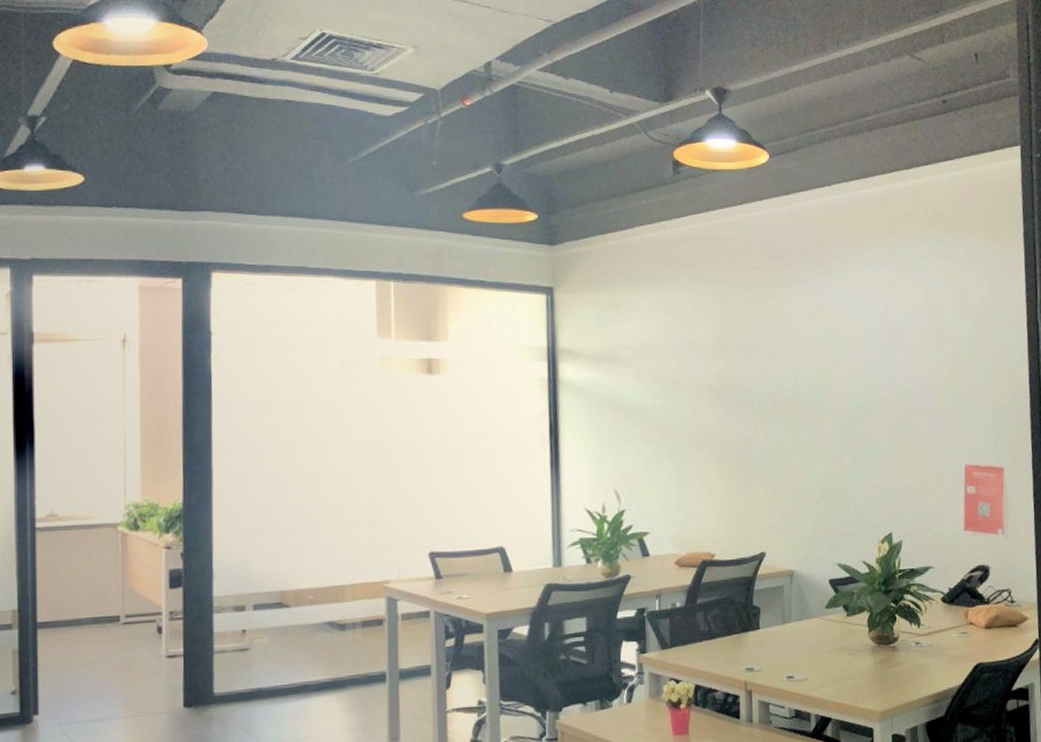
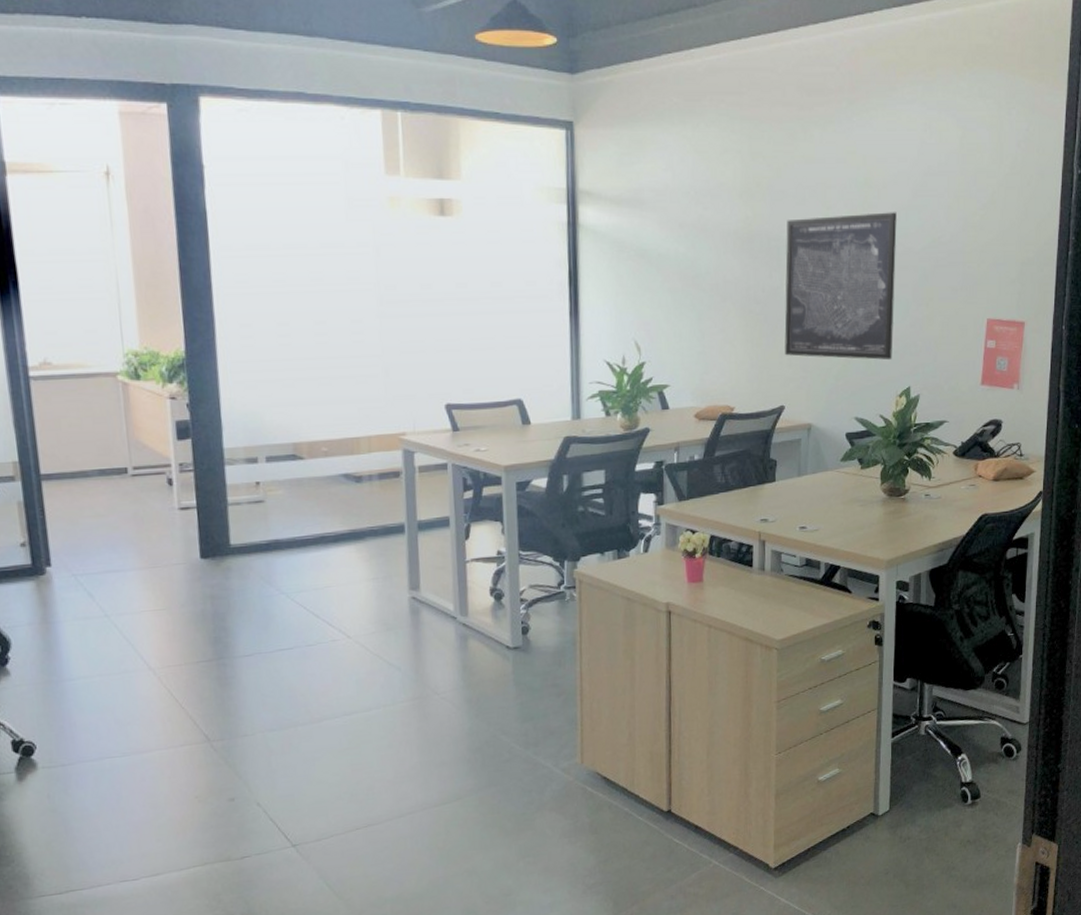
wall art: none [759,364,872,506] -> present [784,212,897,360]

